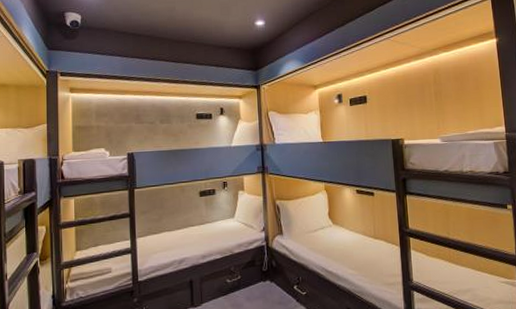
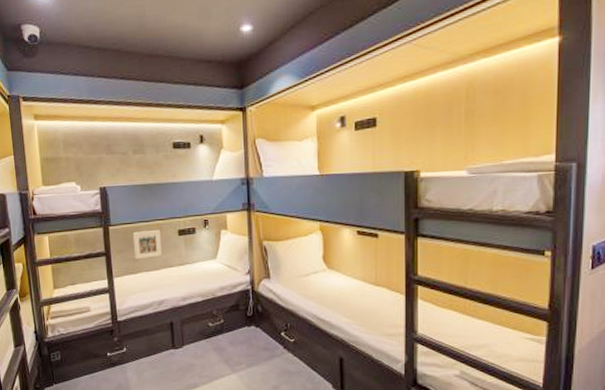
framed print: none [156,191,184,220] -> present [132,229,162,260]

